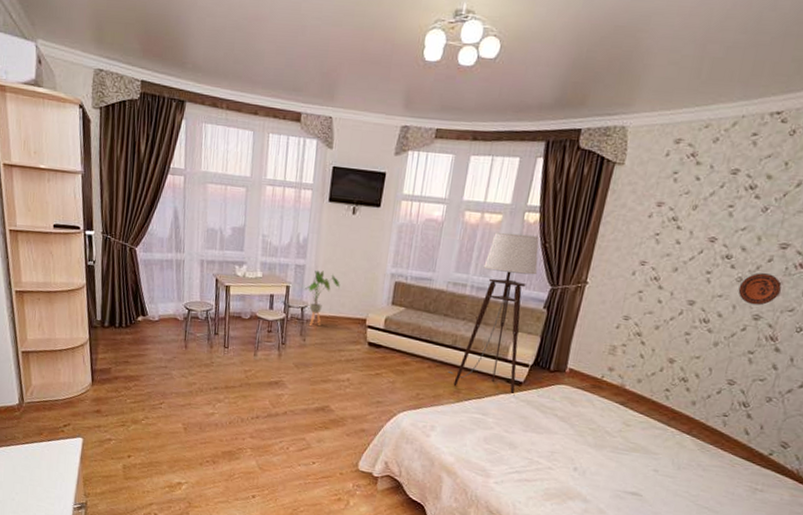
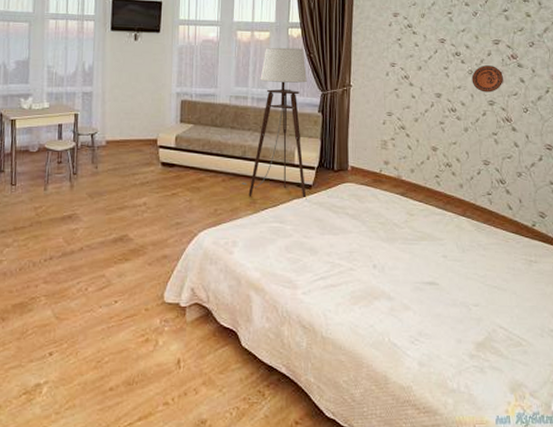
house plant: present [305,270,340,327] -> none [94,95,128,152]

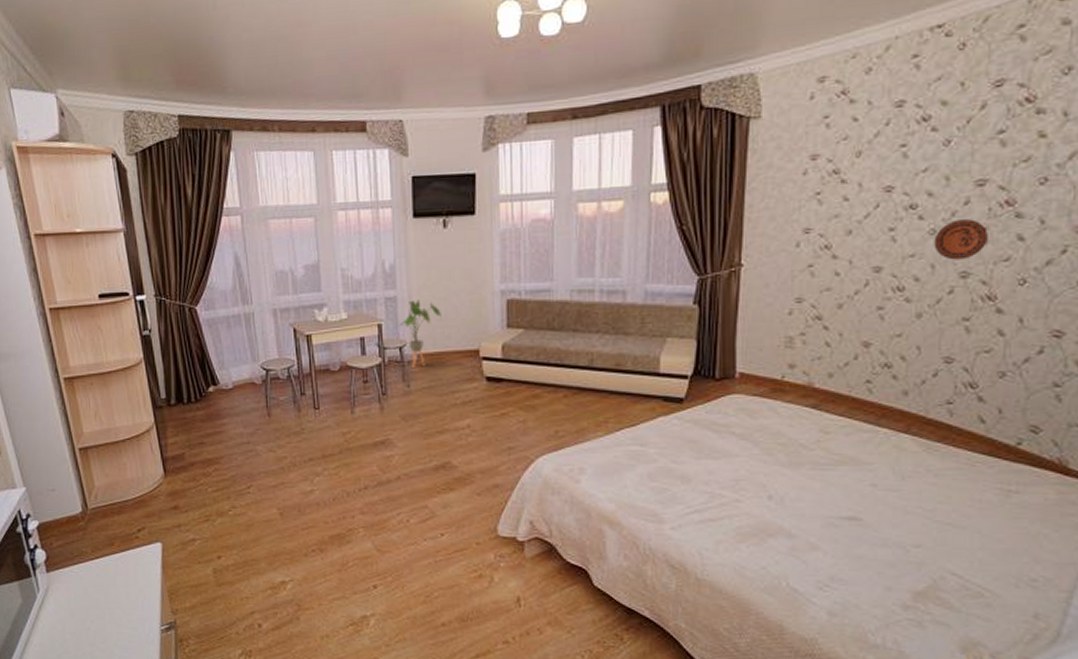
house plant: none [94,95,128,152] -> present [400,299,442,367]
floor lamp: present [241,47,308,200] -> none [588,218,679,417]

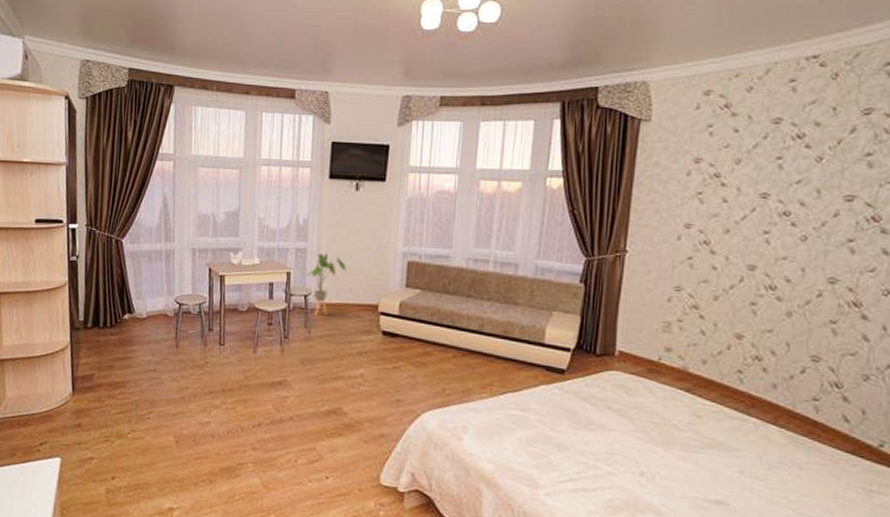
decorative plate: present [934,219,988,260] -> none [805,230,855,267]

